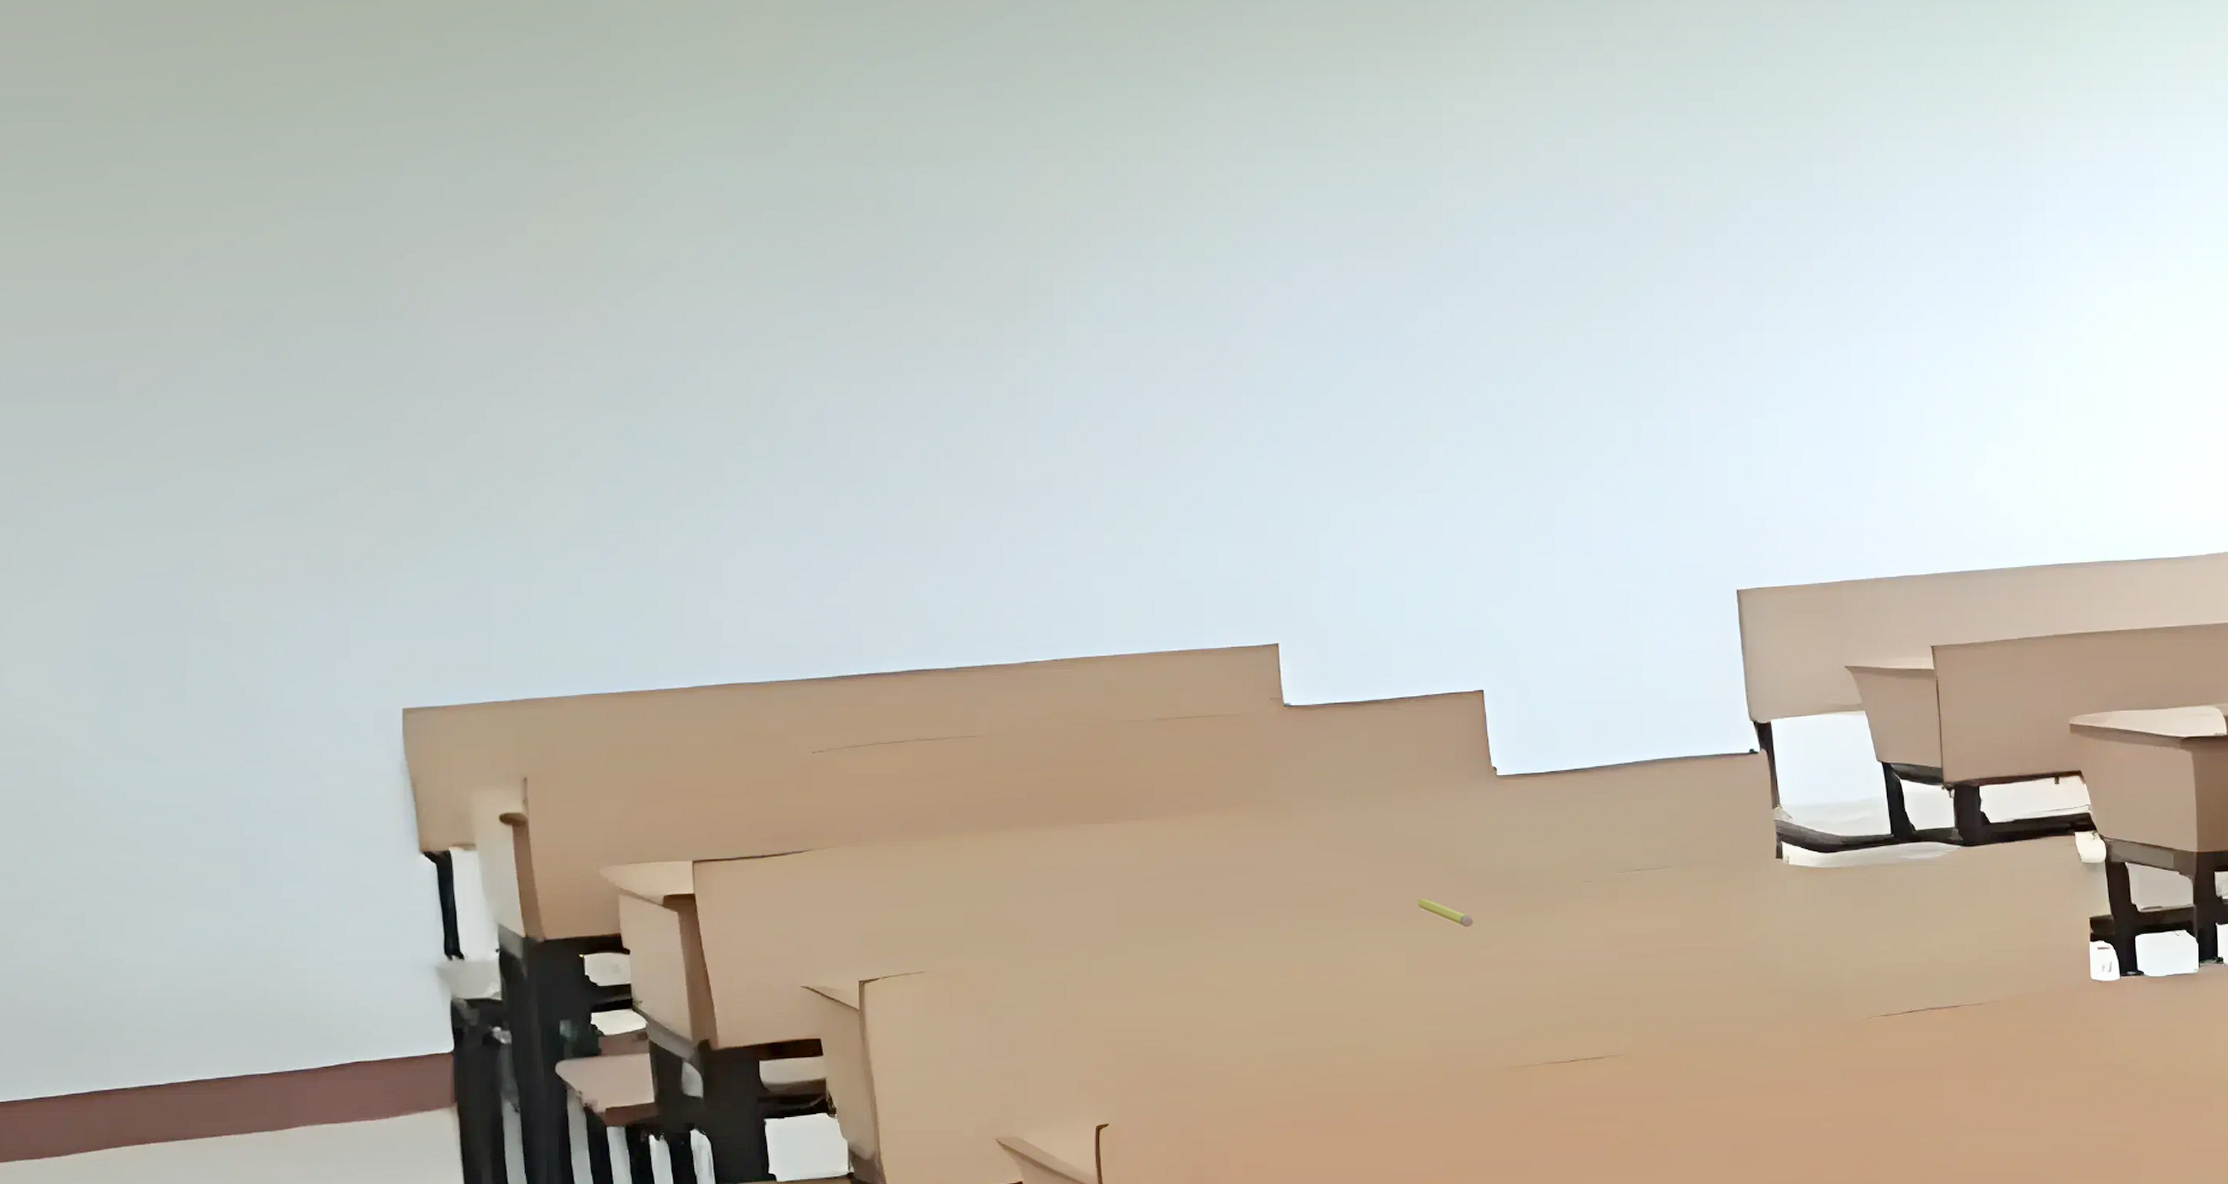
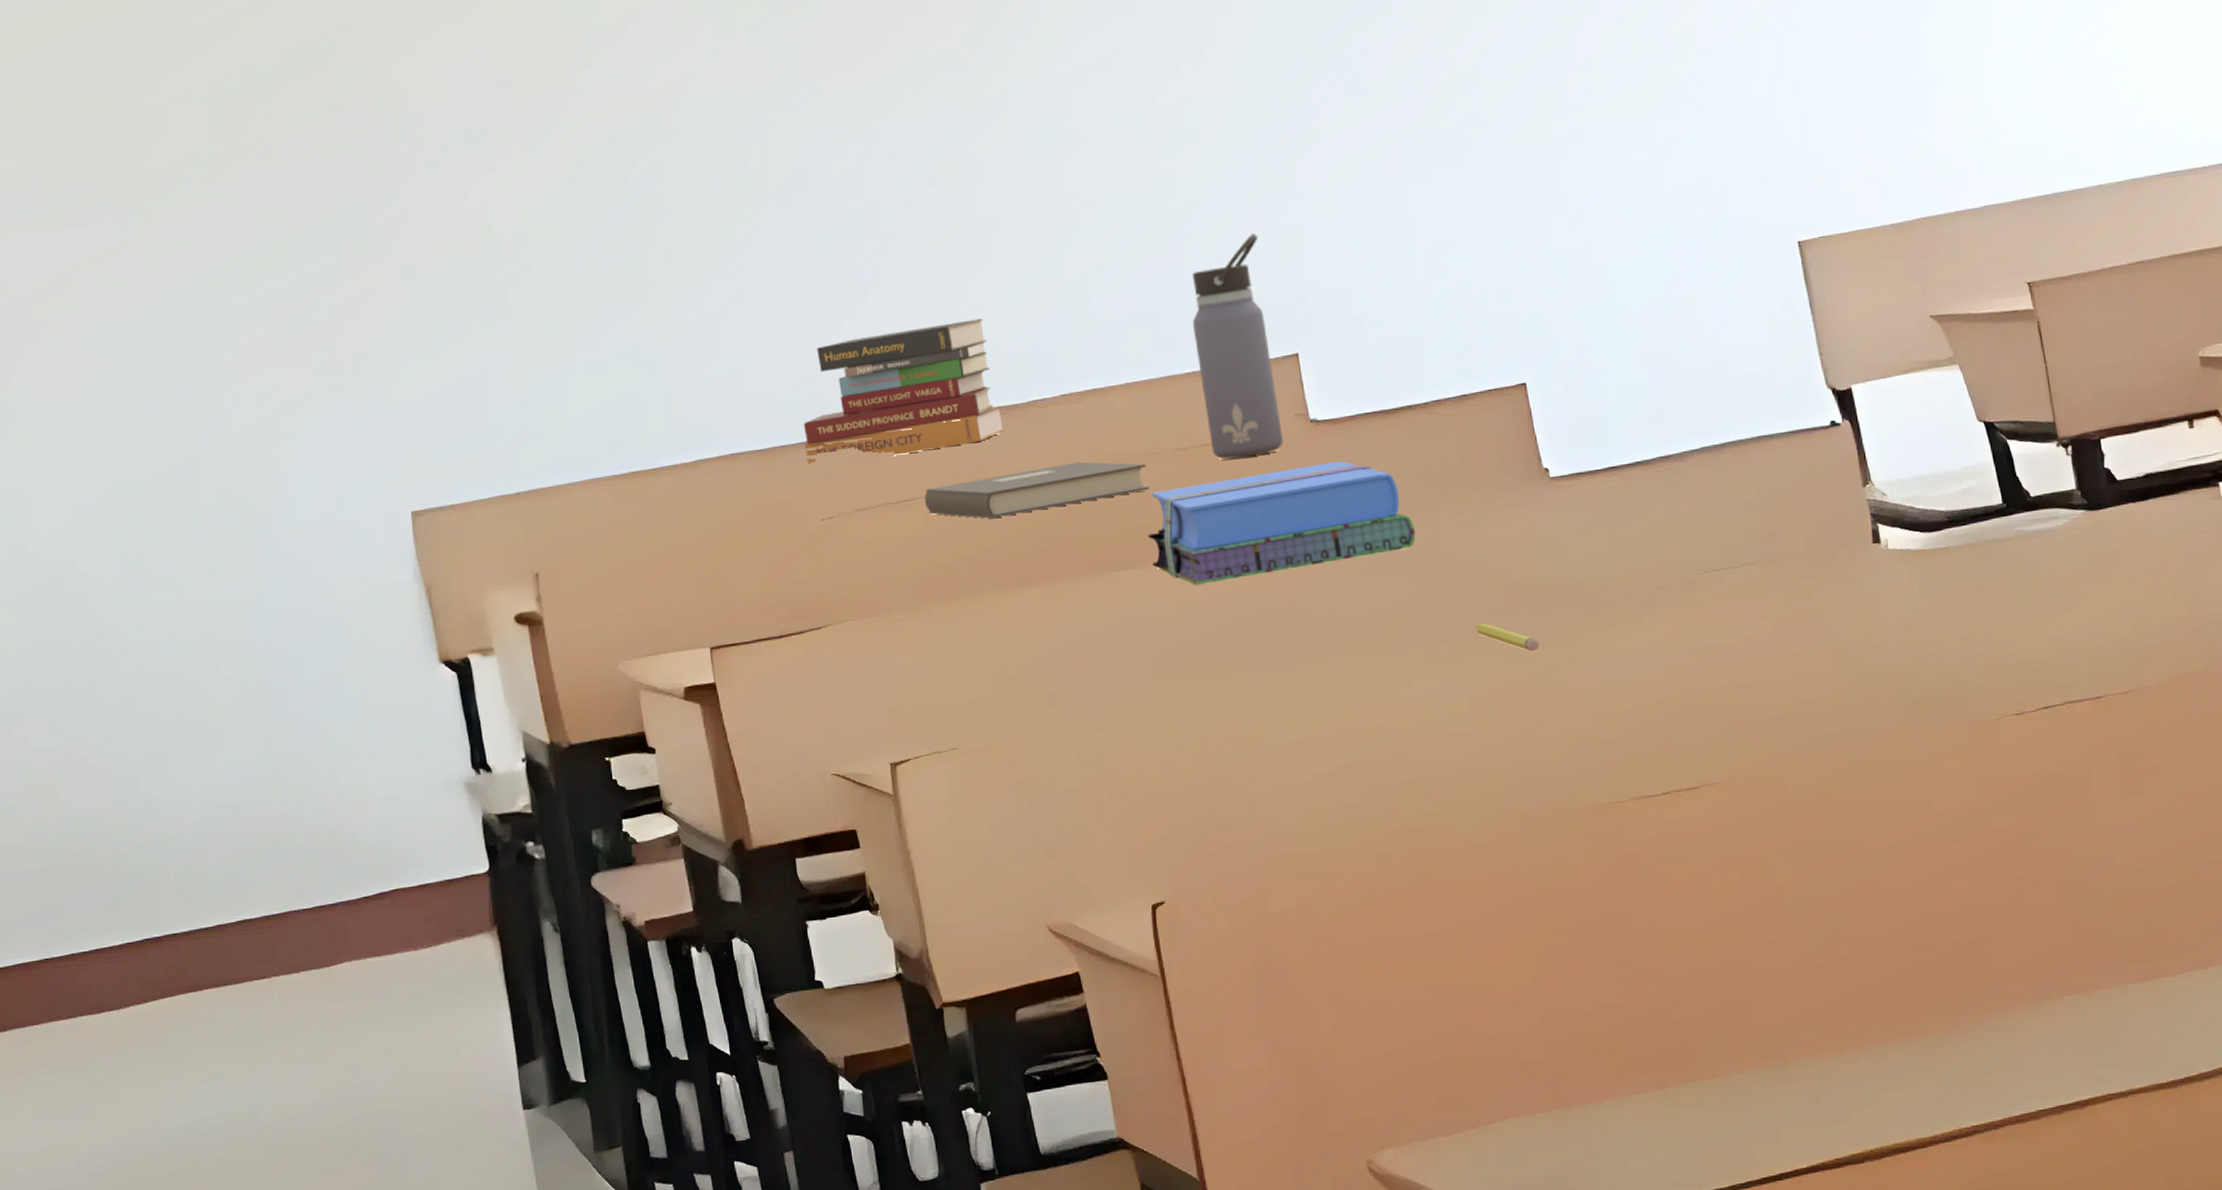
books: none [802,582,997,703] -> present [803,318,1006,467]
book: none [913,722,1129,765] -> present [924,461,1150,519]
books: none [1123,743,1371,843] -> present [1148,461,1416,585]
water bottle: none [1182,532,1257,732] -> present [1192,233,1283,460]

